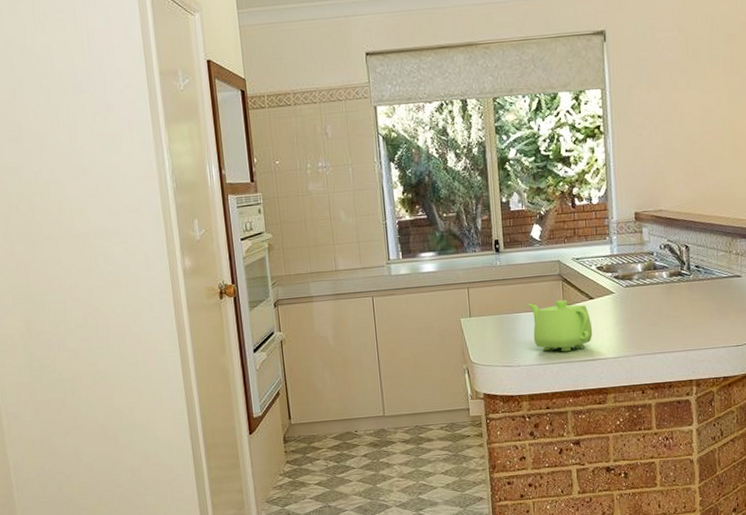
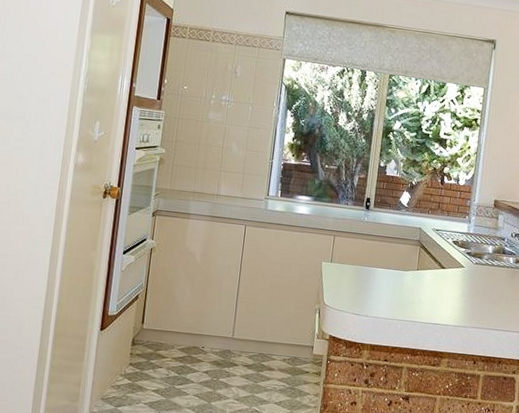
teapot: present [527,299,593,352] -> none [384,261,440,312]

